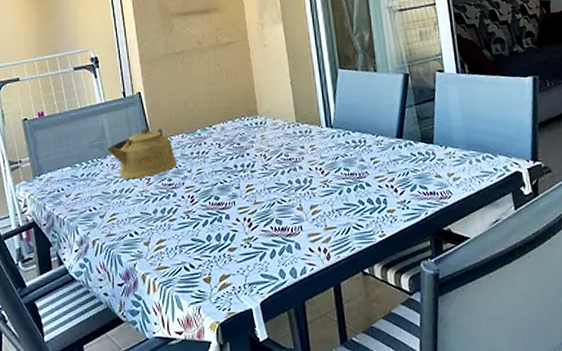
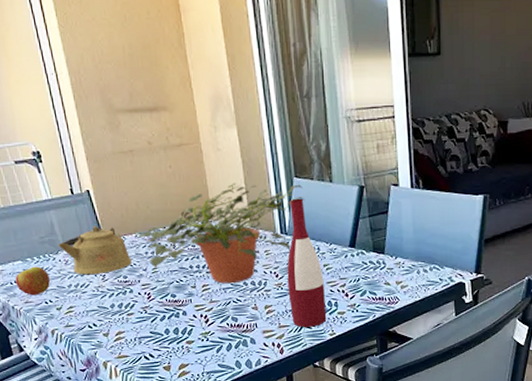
apple: none [63,172,96,203] -> present [15,266,50,296]
potted plant: none [184,75,350,183] -> present [137,183,305,284]
wine bottle: none [332,90,376,229] -> present [287,198,327,327]

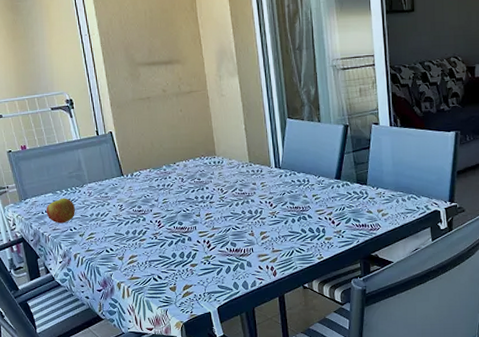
kettle: present [58,225,132,275] -> none [83,161,146,205]
potted plant: present [137,183,305,284] -> none [151,124,297,213]
wine bottle: present [287,198,327,327] -> none [280,136,315,252]

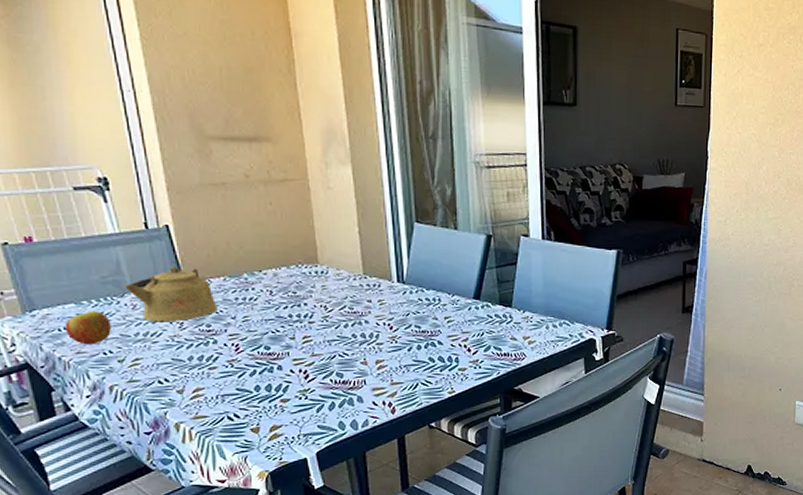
kettle: none [83,161,146,205] -> present [124,265,218,322]

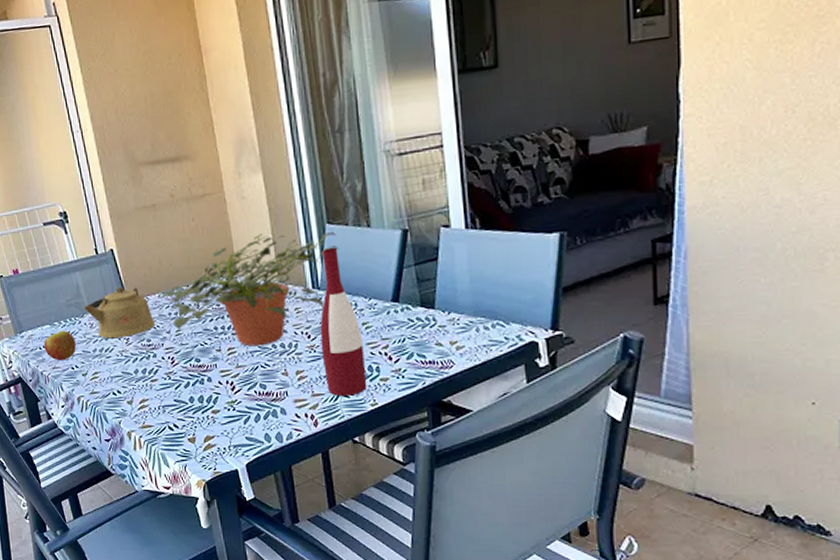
potted plant: none [226,225,427,336] -> present [161,231,340,347]
wine bottle: none [403,245,446,385] -> present [320,247,367,396]

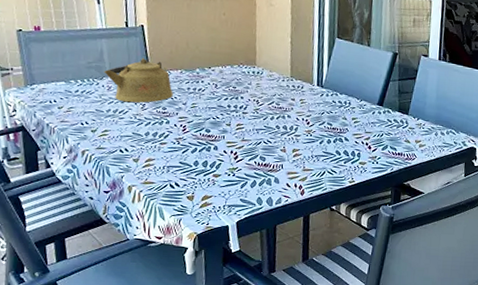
apple: present [44,330,76,361] -> none [55,88,90,116]
potted plant: present [161,231,340,347] -> none [182,35,344,126]
wine bottle: present [320,247,367,396] -> none [316,57,351,173]

